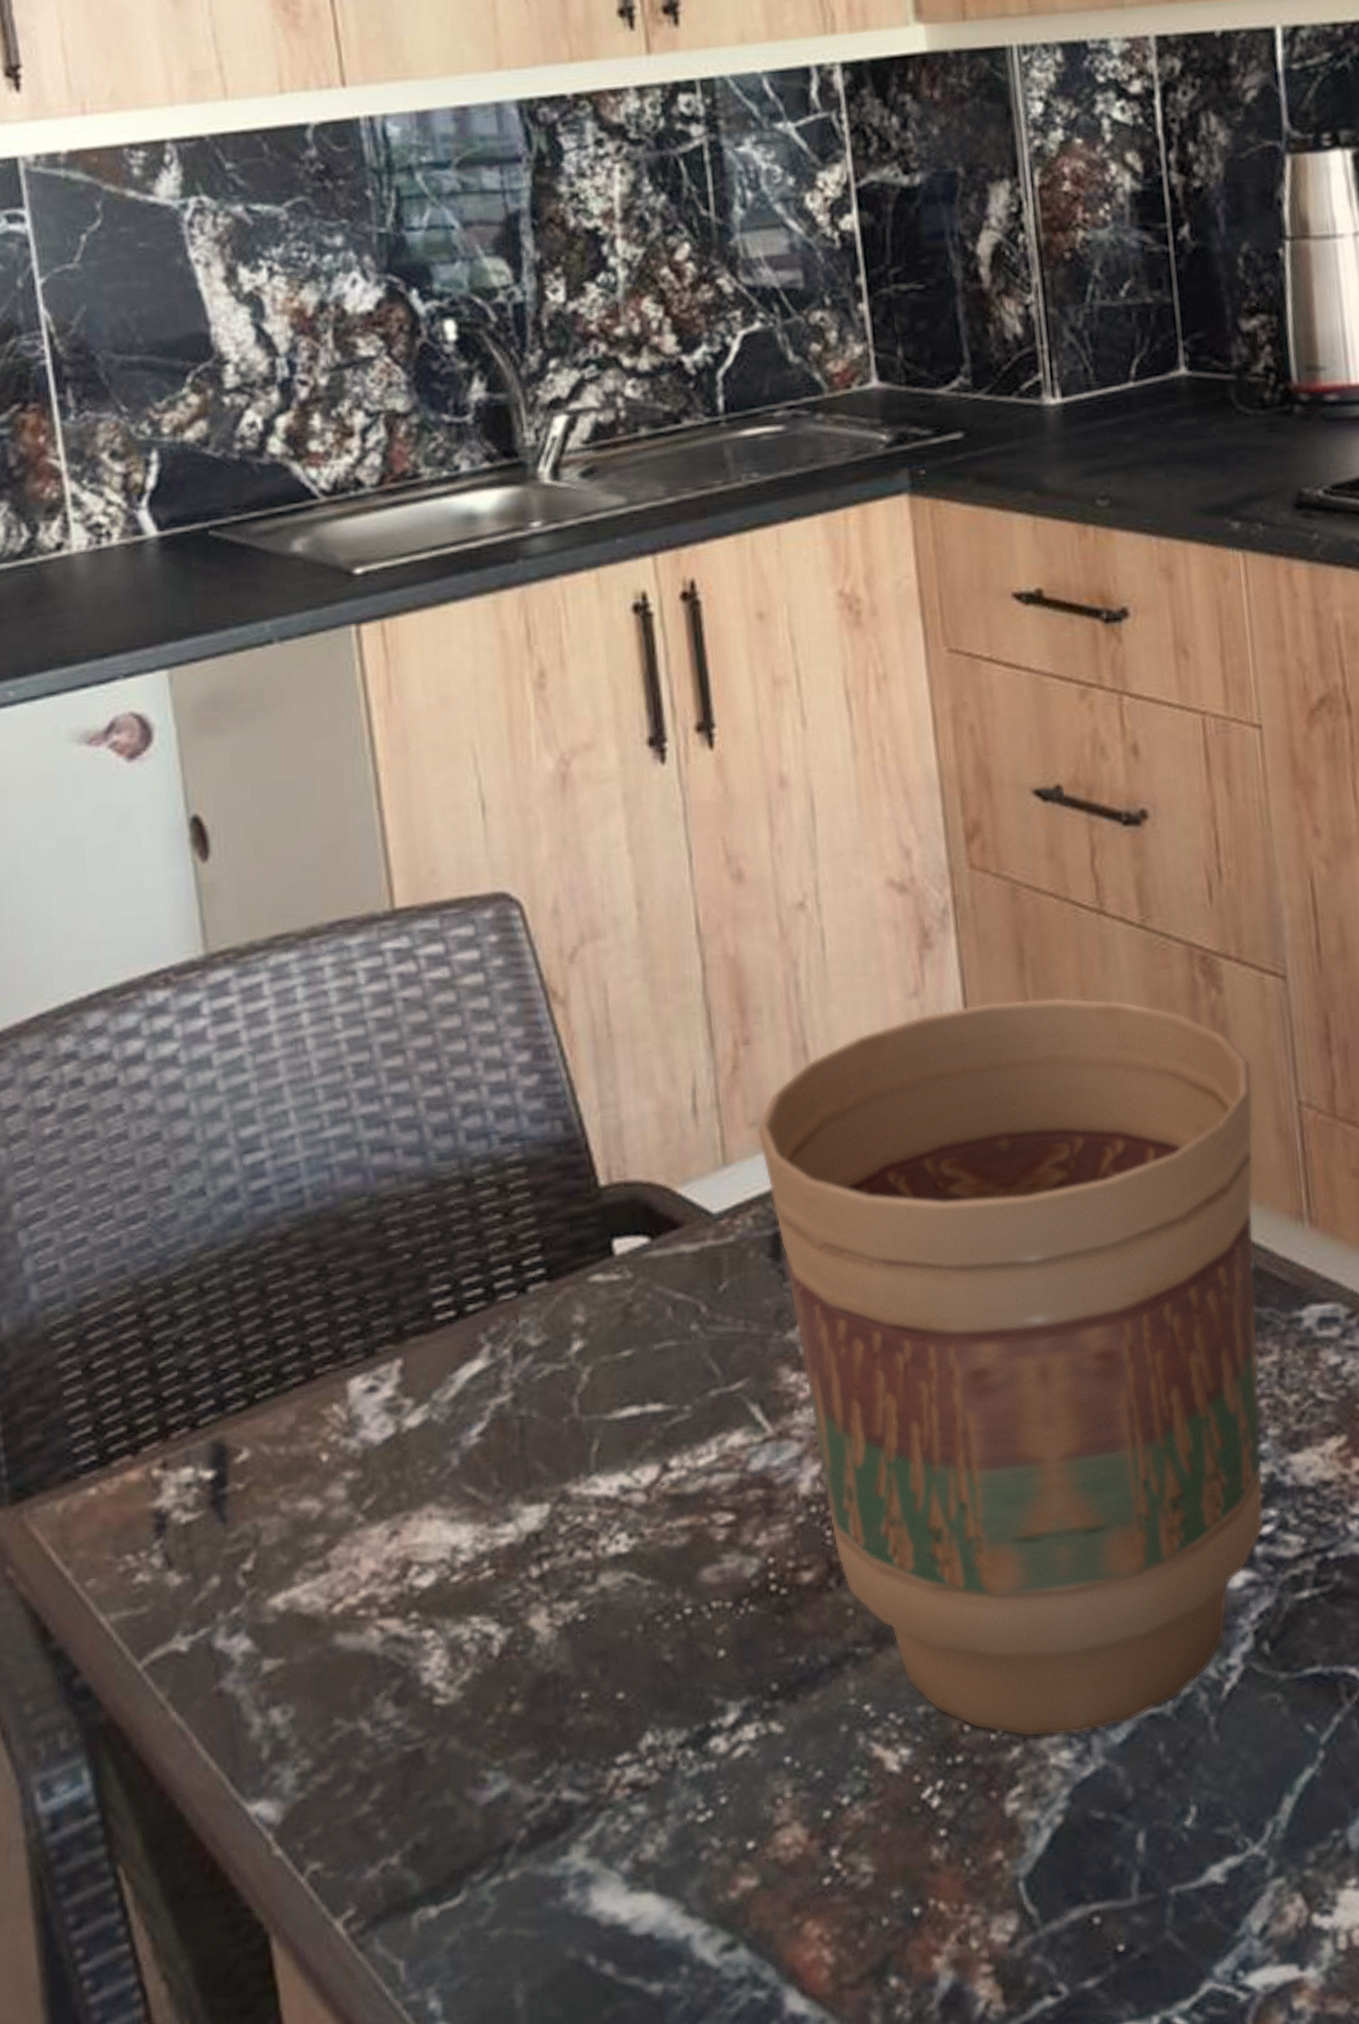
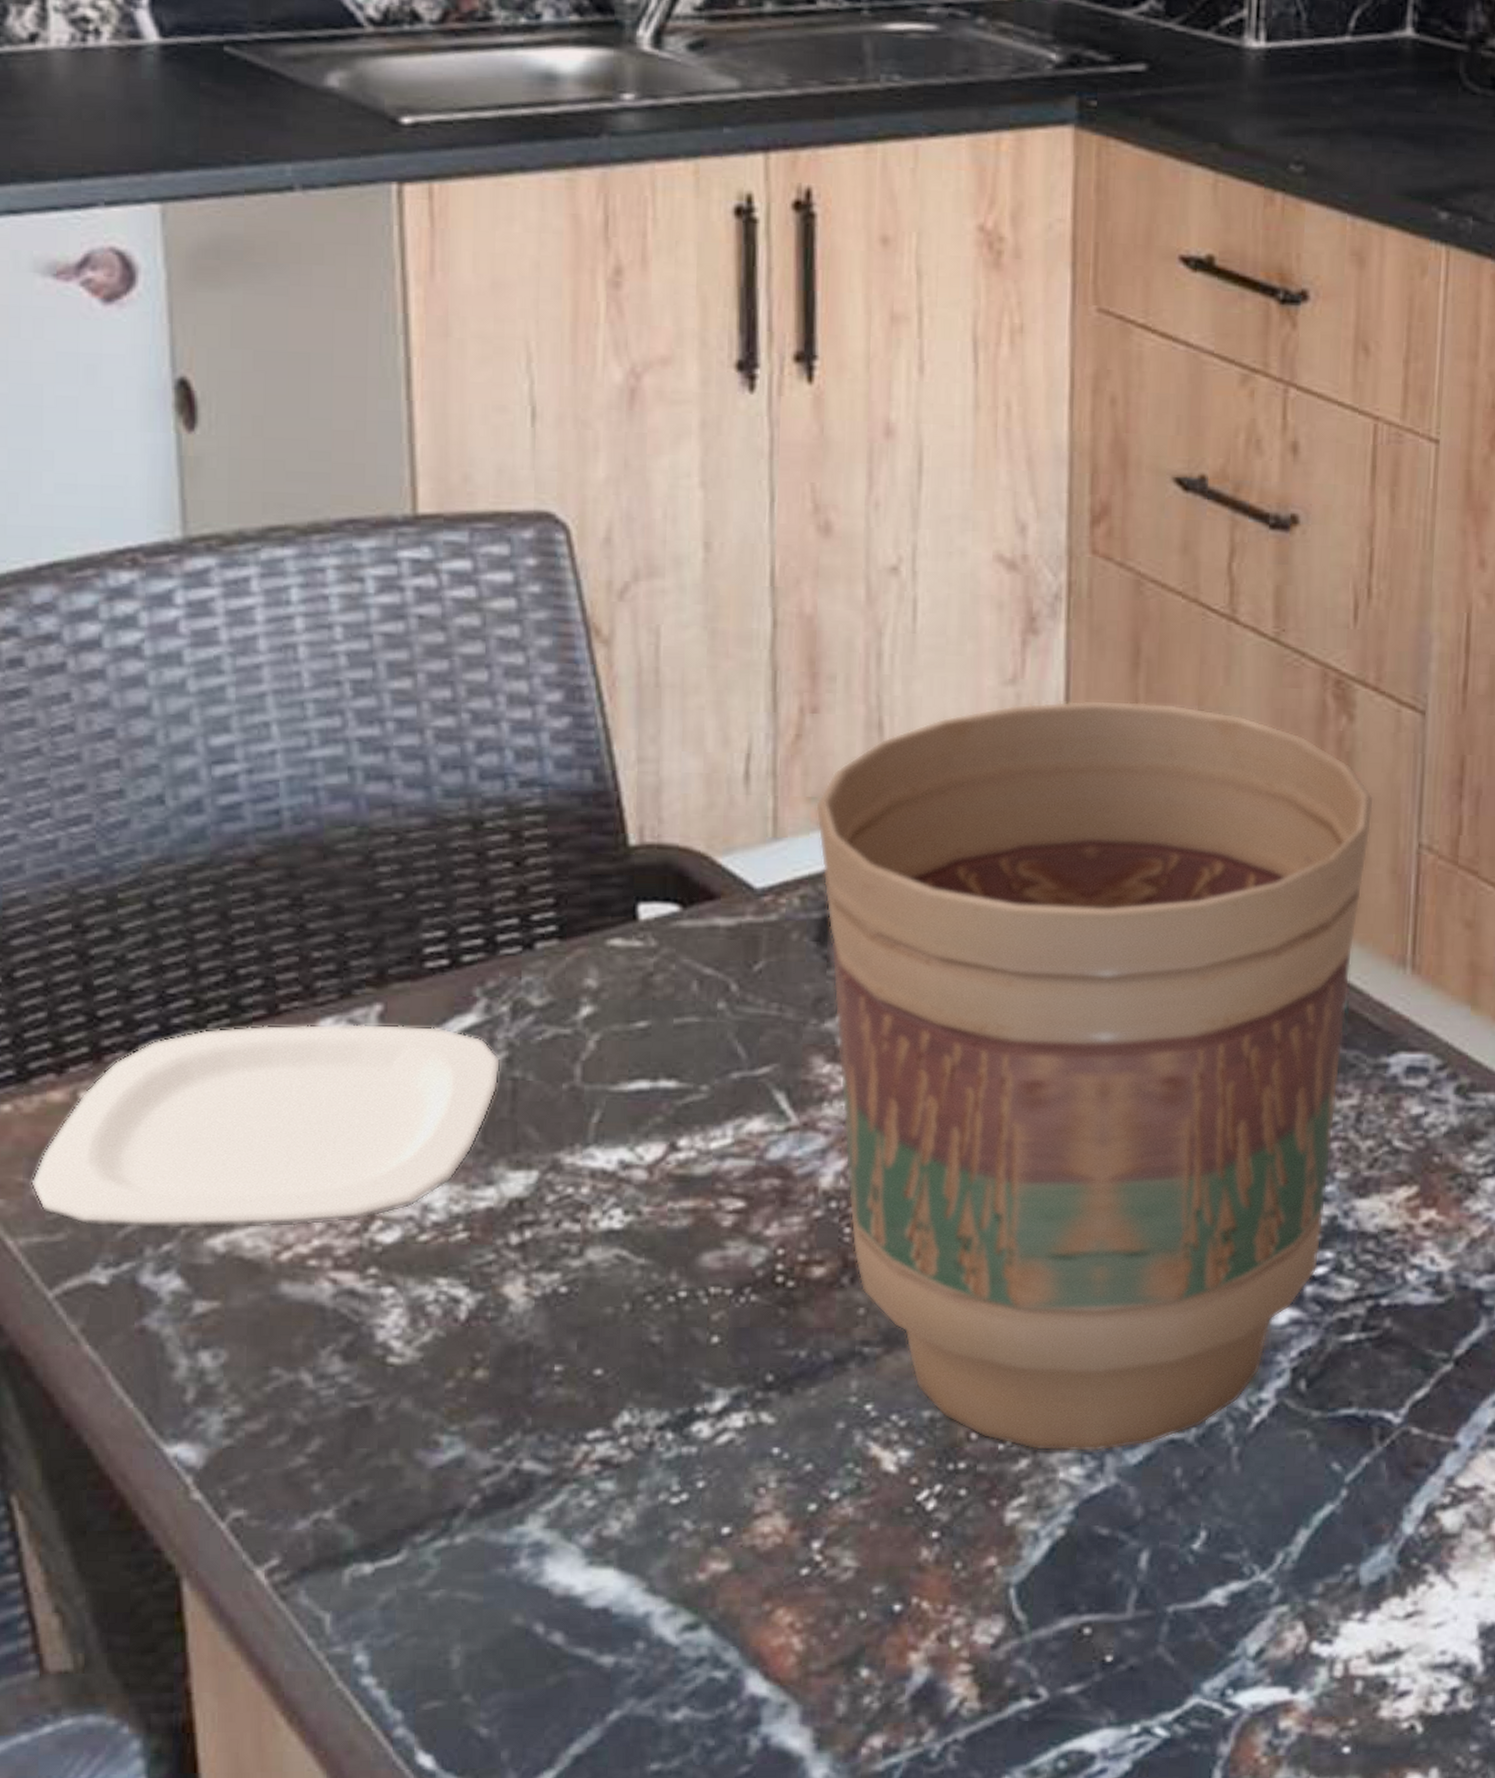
plate: none [117,1375,509,1597] -> present [31,1024,501,1230]

